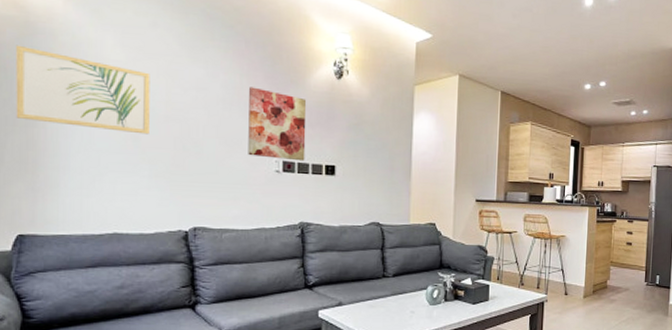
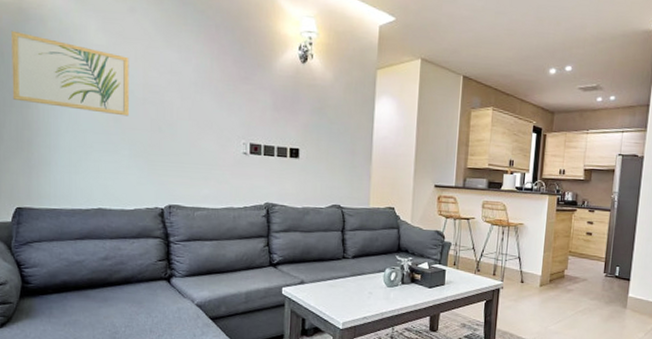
wall art: present [248,87,307,161] -> none [218,70,273,144]

